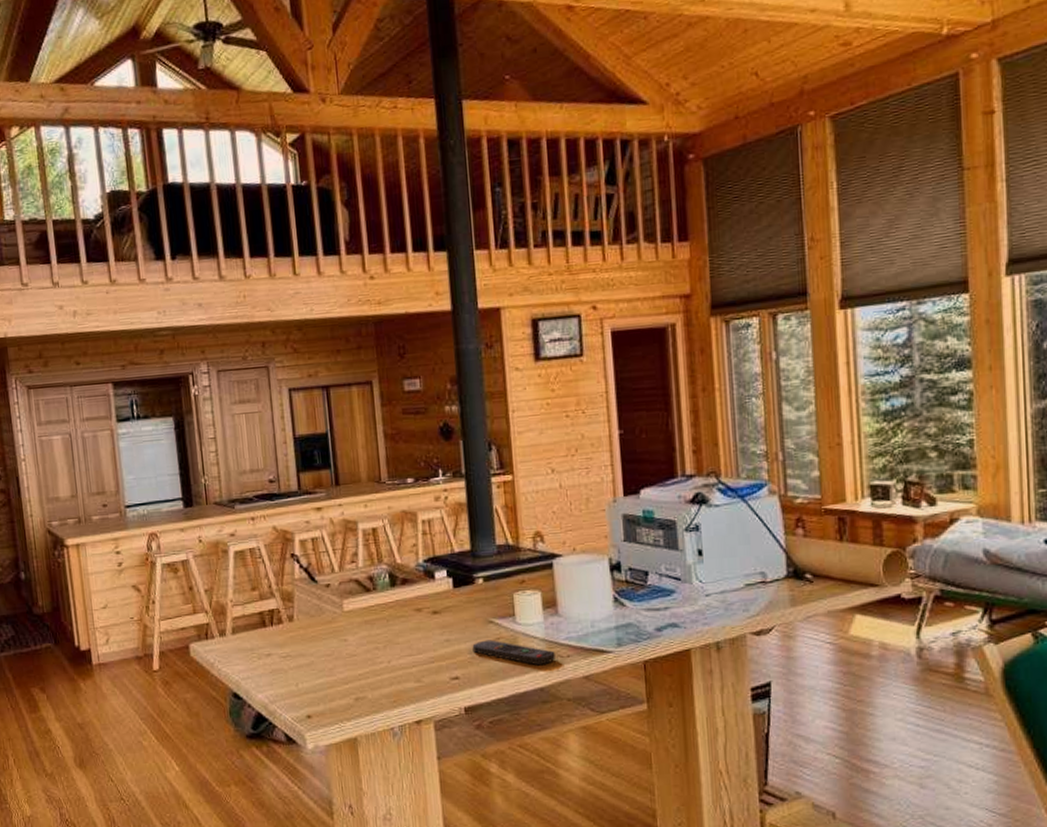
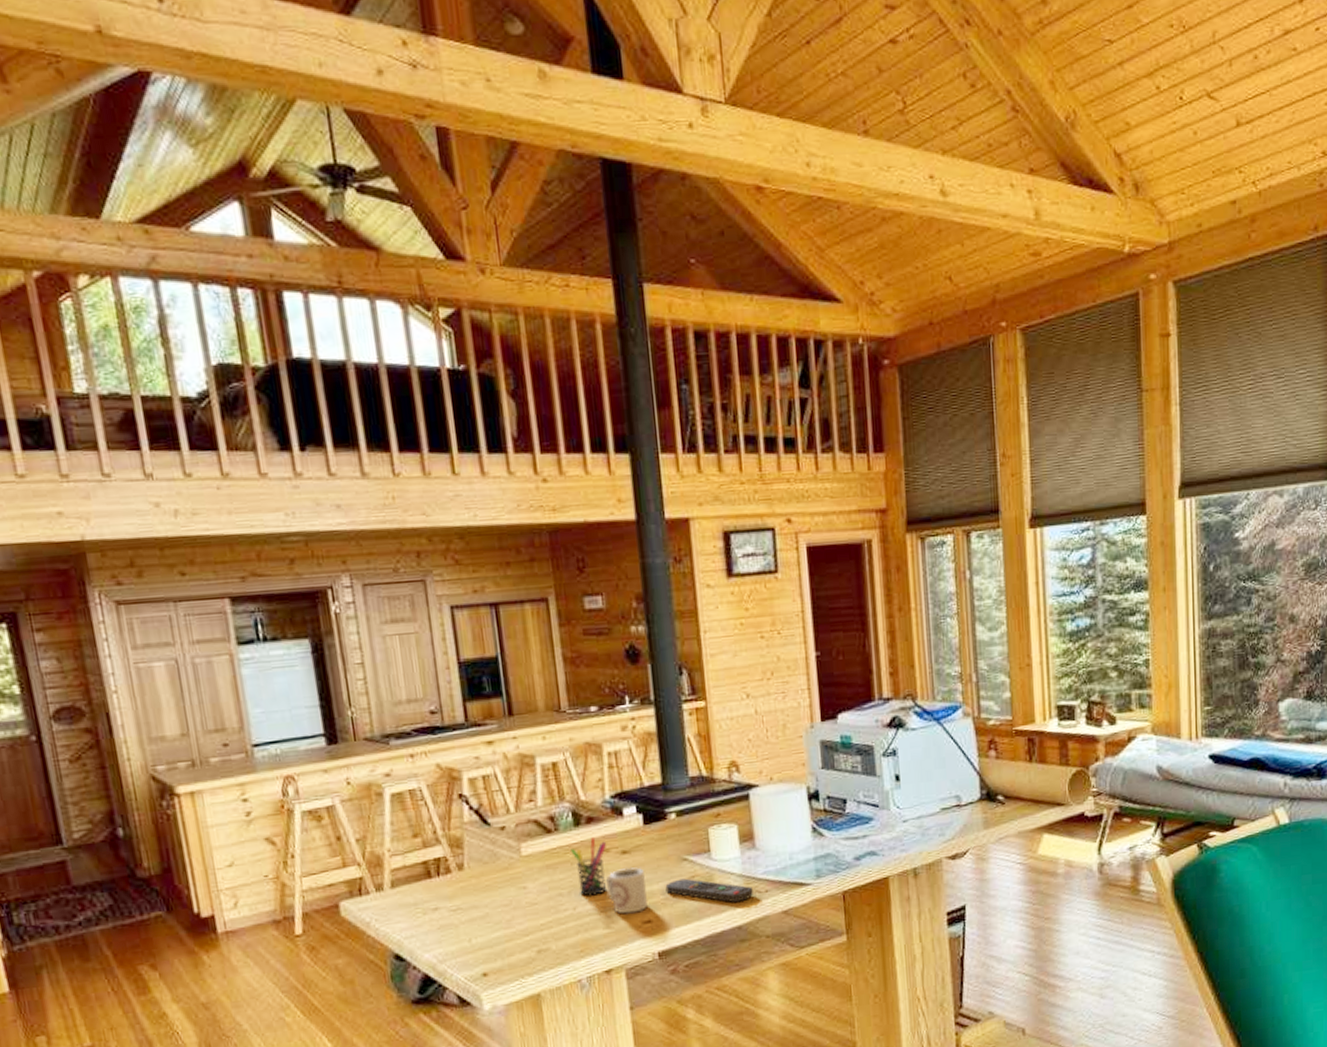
pen holder: none [387,596,420,651] -> present [570,836,607,897]
cup: none [417,626,455,670] -> present [605,866,648,914]

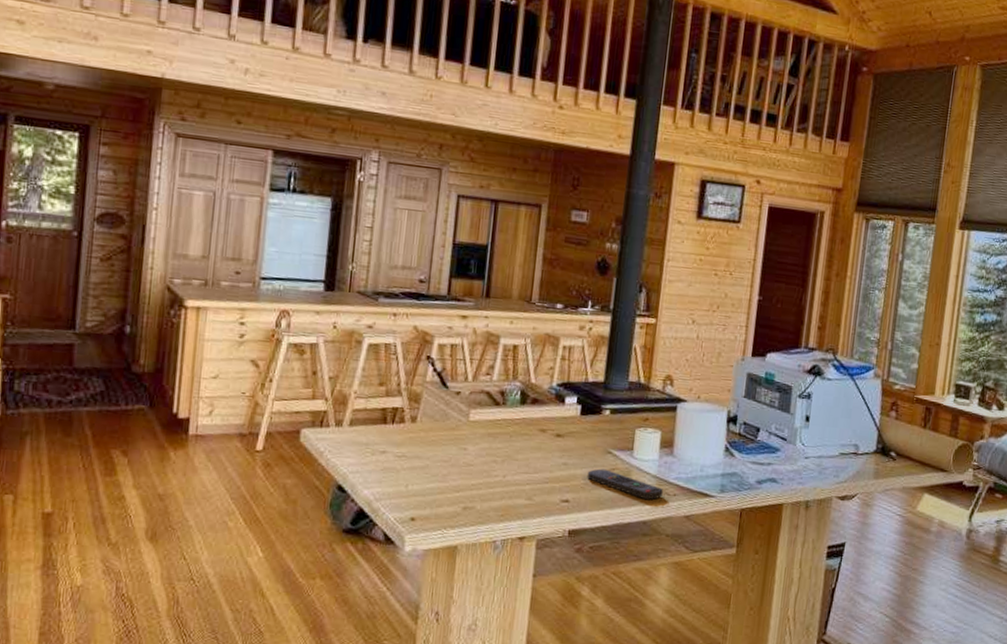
pen holder: present [570,836,607,897] -> none [512,416,545,469]
cup: present [605,866,648,914] -> none [535,449,572,492]

